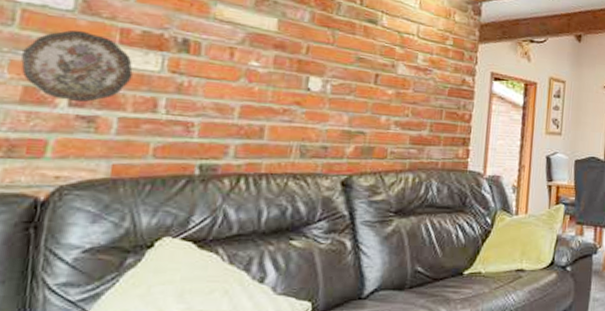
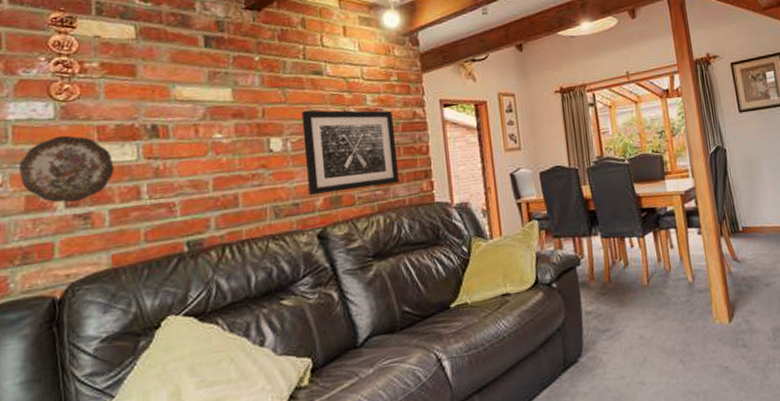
wall art: none [340,56,441,145] -> present [302,110,399,196]

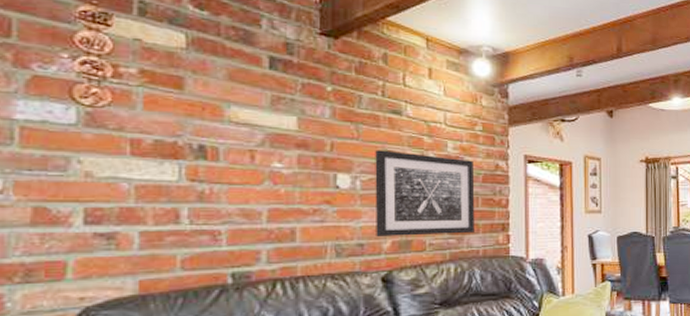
decorative plate: present [18,135,114,203] -> none [25,144,149,220]

